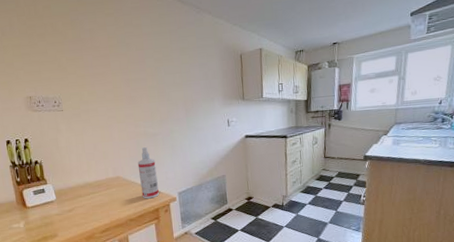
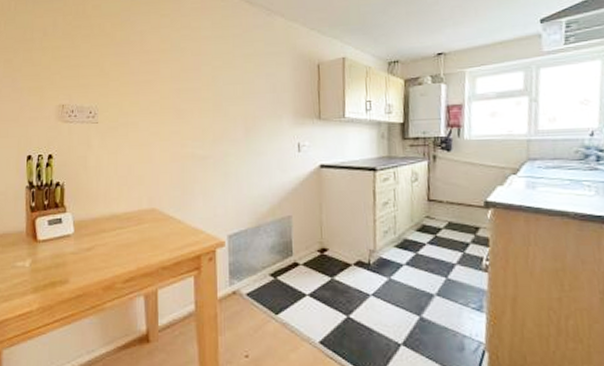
spray bottle: present [137,147,159,199] -> none [179,173,203,241]

